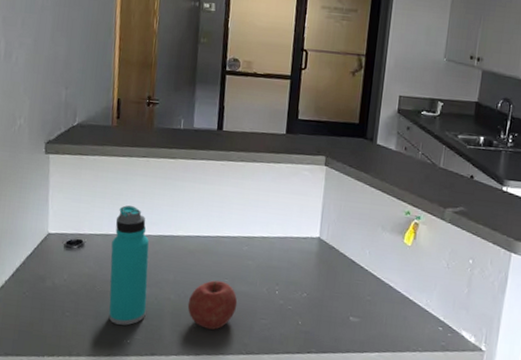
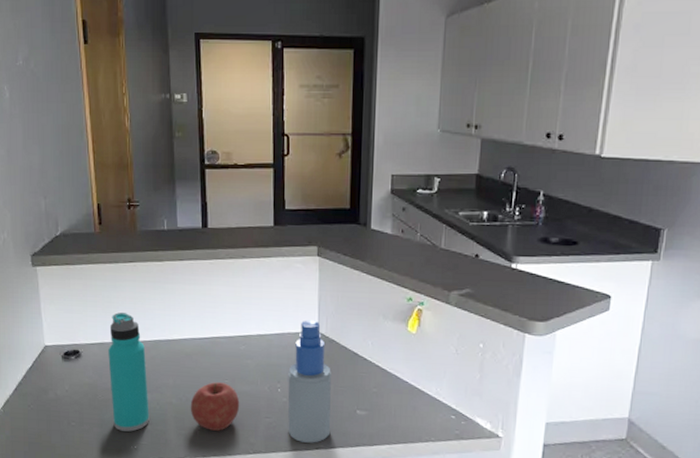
spray bottle: none [282,225,329,347] -> present [288,320,331,443]

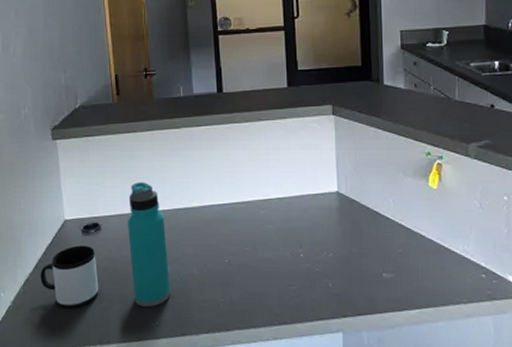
mug: none [20,371,79,431] -> present [40,245,99,309]
fruit: present [190,382,240,431] -> none [211,250,262,302]
spray bottle: present [288,320,331,443] -> none [310,180,357,311]

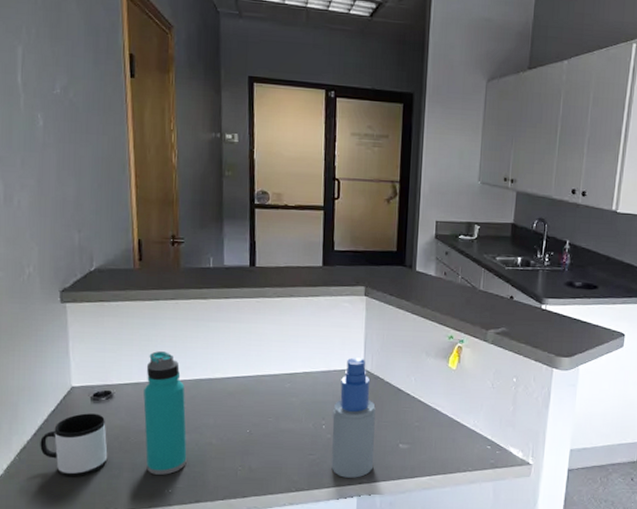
spray bottle: none [310,180,357,311] -> present [331,357,376,478]

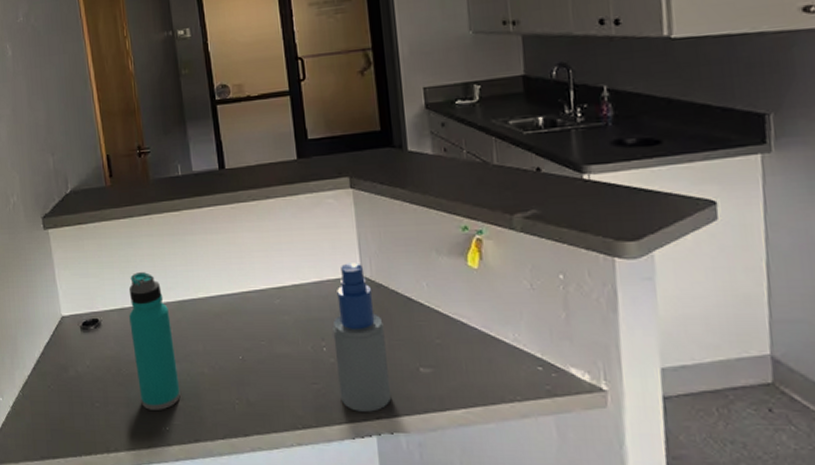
mug: present [40,413,108,477] -> none [39,344,103,414]

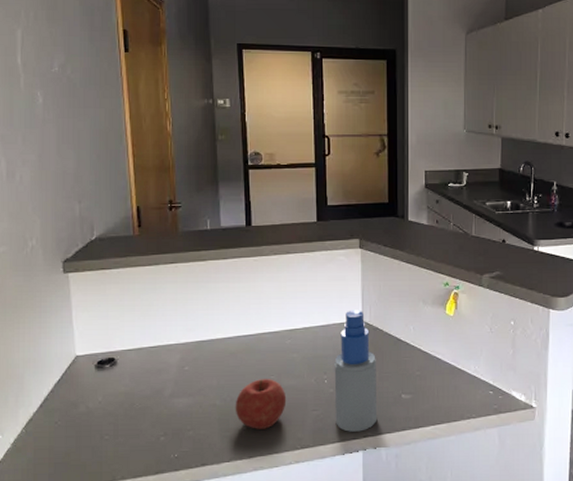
water bottle: present [128,272,181,410] -> none [147,315,191,440]
fruit: none [224,345,281,403] -> present [235,379,287,429]

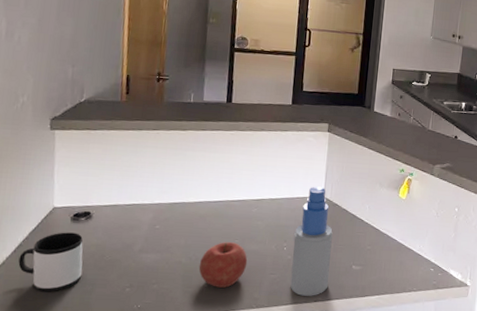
mug: none [46,381,113,447] -> present [18,232,83,292]

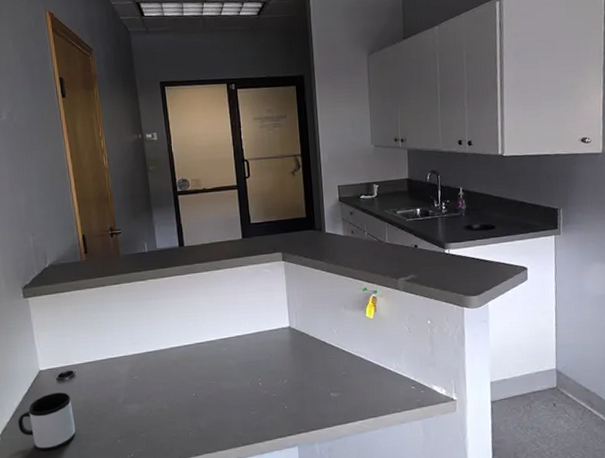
fruit: present [198,242,248,288] -> none [180,384,226,430]
spray bottle: present [290,186,333,296] -> none [267,317,310,429]

